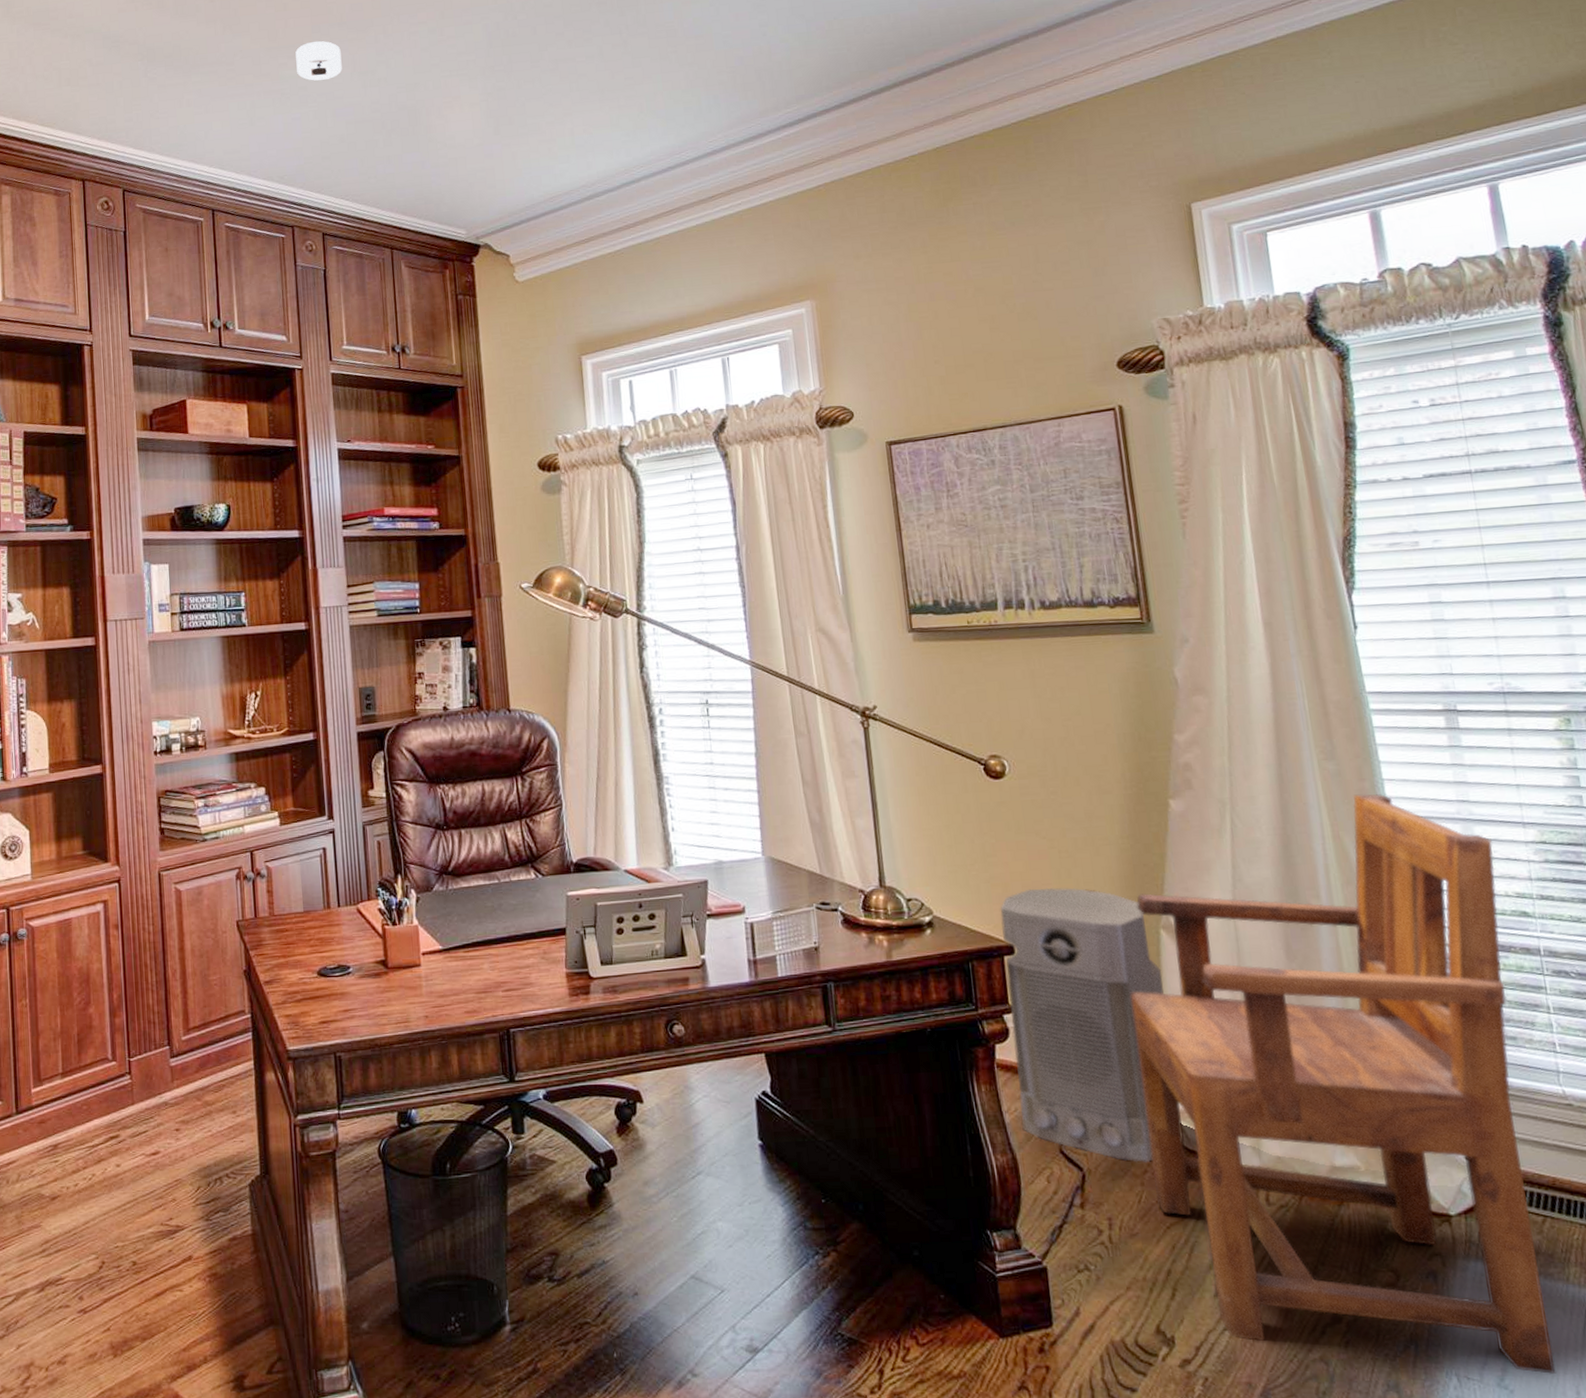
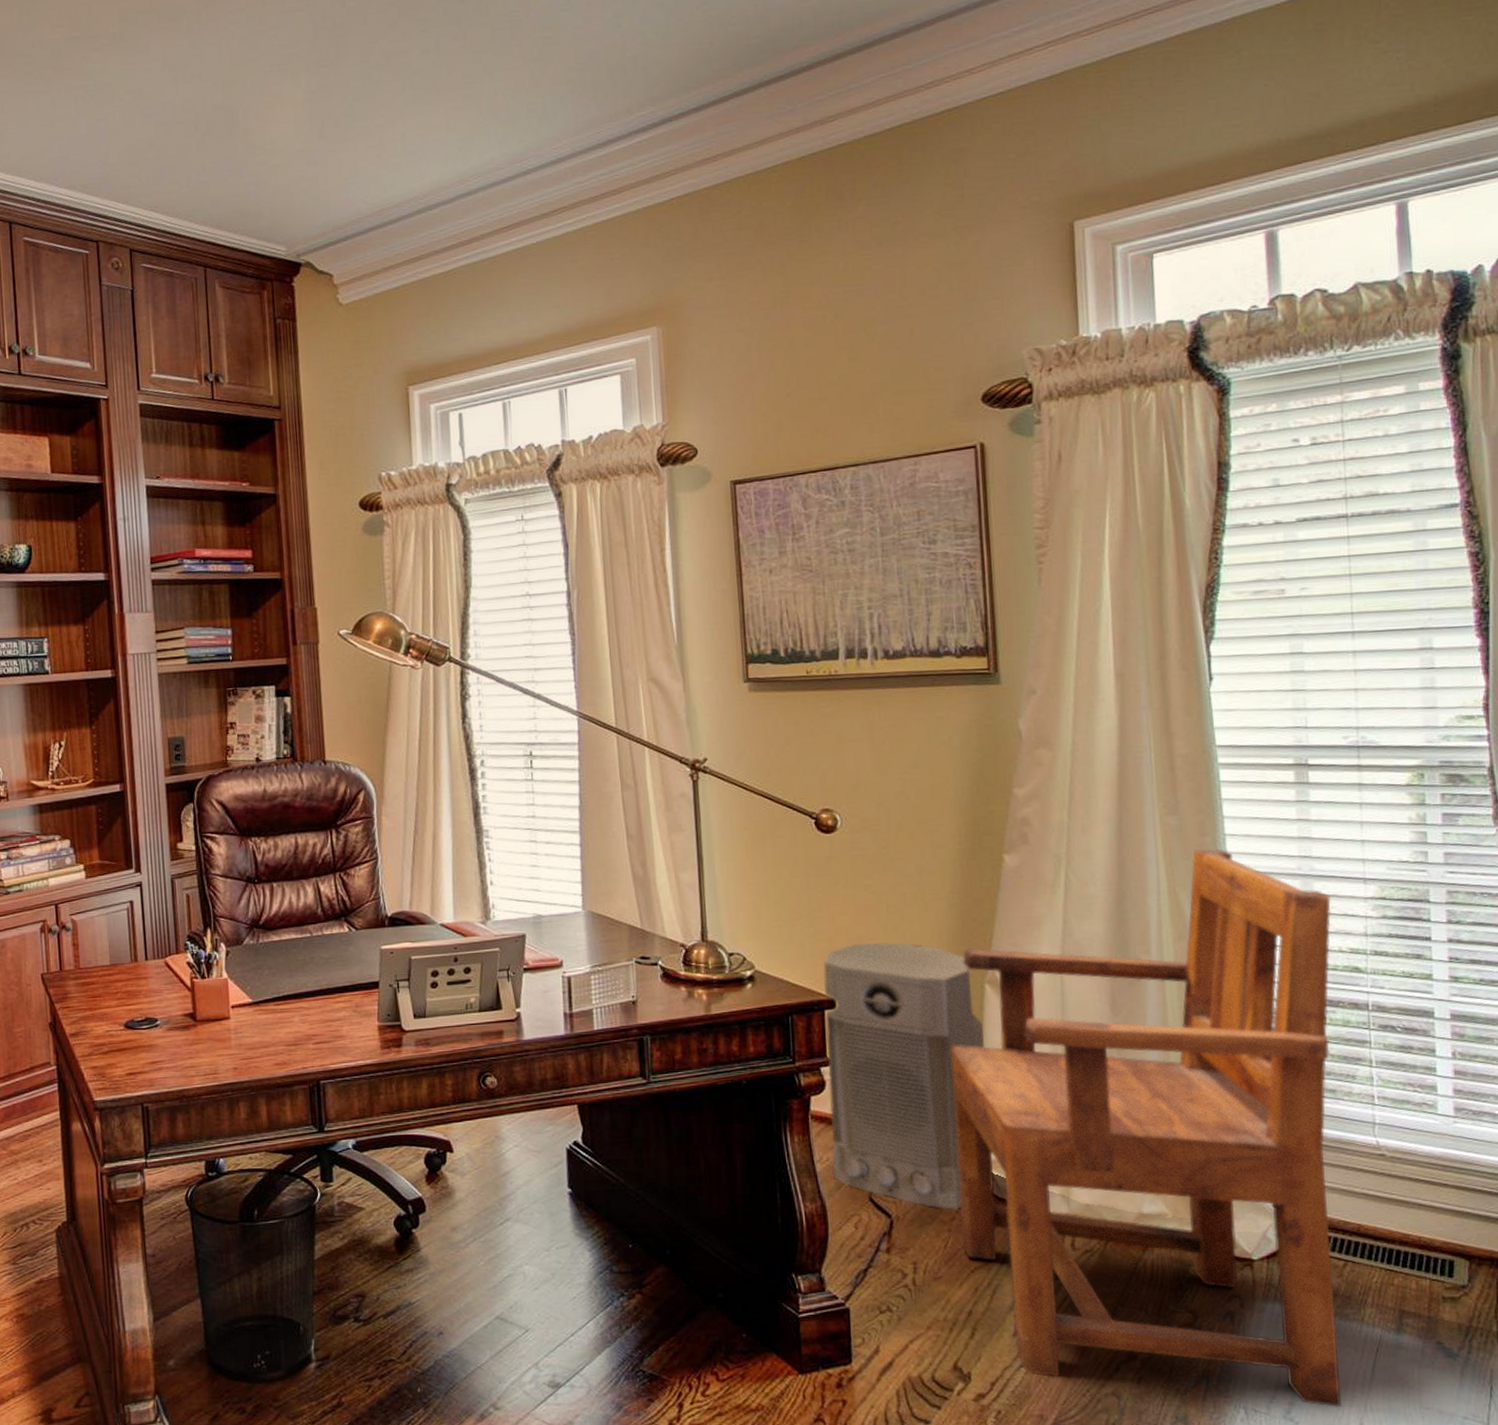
smoke detector: present [295,41,342,81] -> none [100,30,152,76]

